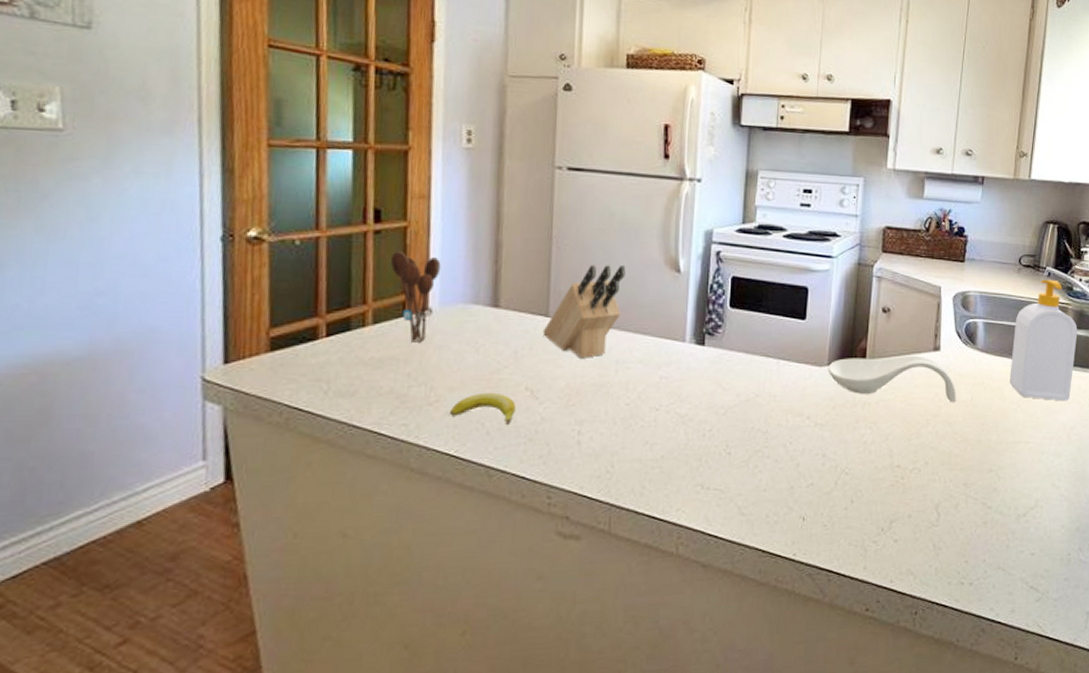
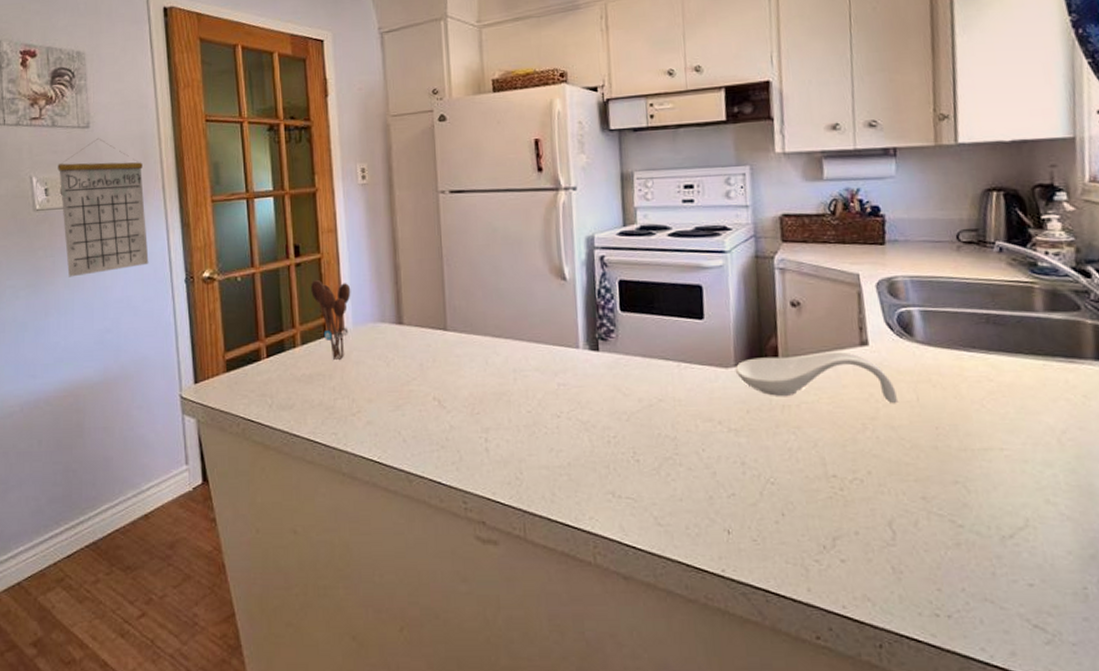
calendar: none [35,45,171,221] -> present [58,138,149,277]
banana: present [450,392,515,424] -> none [371,403,426,432]
knife block: present [542,265,626,358] -> none [443,277,513,368]
soap bottle: present [1009,279,1078,402] -> none [962,255,1055,400]

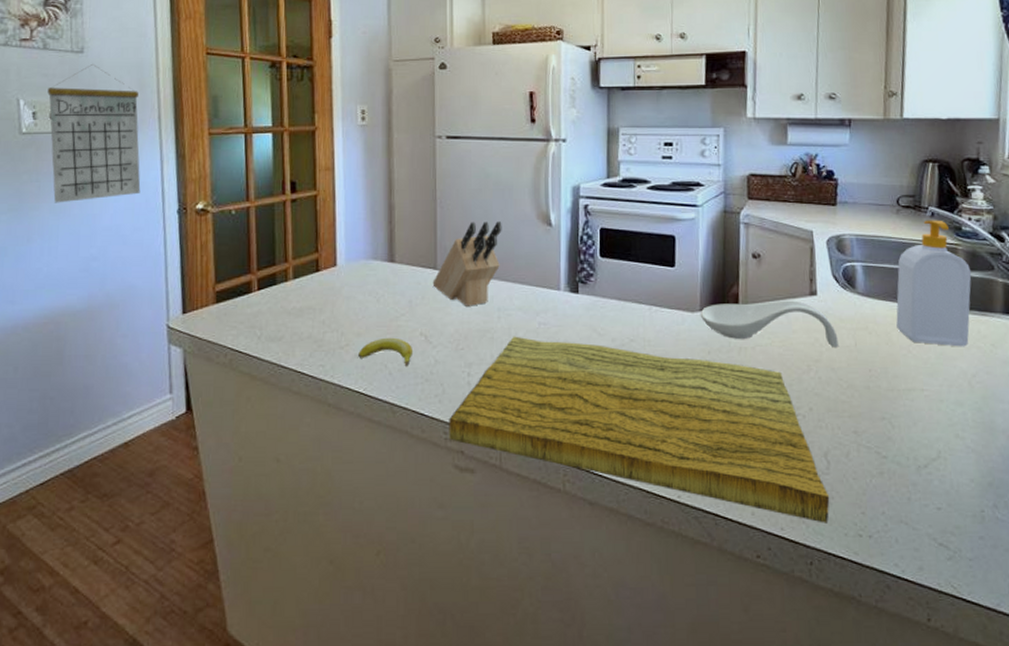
utensil holder: present [311,279,351,360] -> none [306,215,345,294]
banana: none [371,403,426,432] -> present [358,337,412,366]
knife block: none [443,277,513,368] -> present [432,221,502,306]
cutting board: none [468,398,899,601] -> present [449,336,830,523]
soap bottle: none [962,255,1055,400] -> present [896,220,972,347]

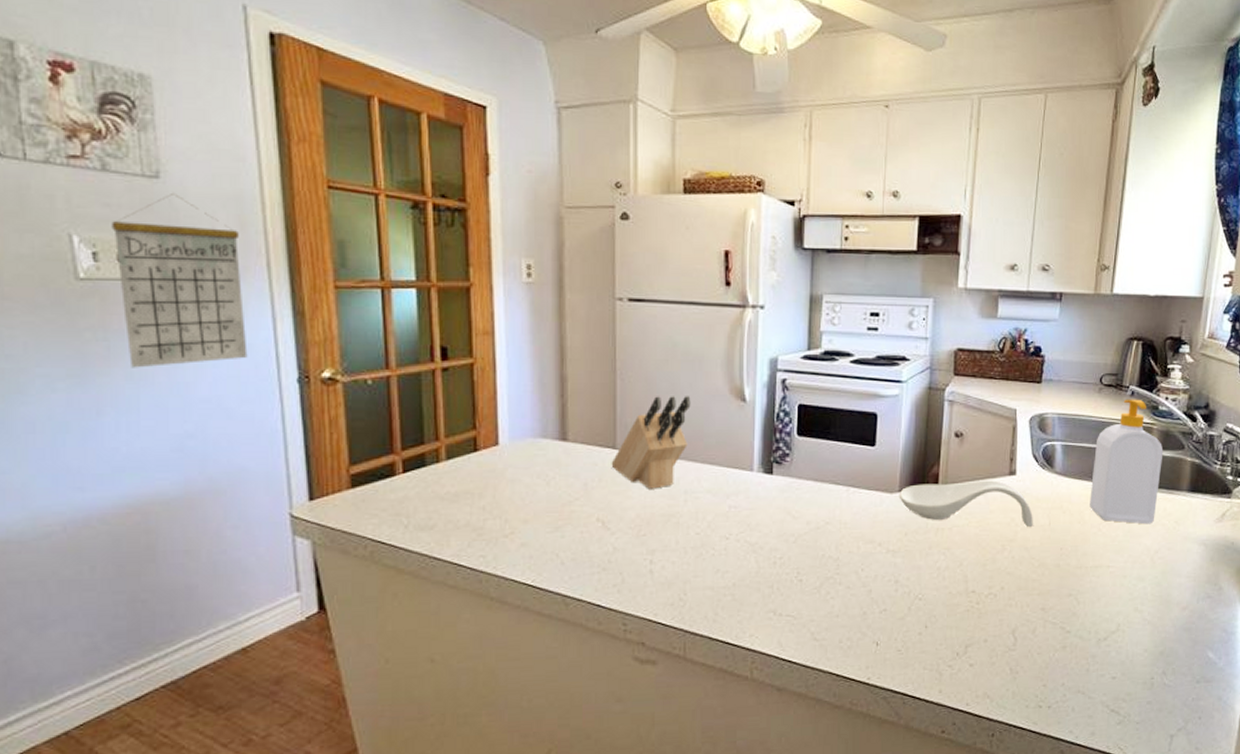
banana: present [358,337,412,366] -> none [525,524,588,555]
cutting board: present [449,336,830,523] -> none [628,520,1014,697]

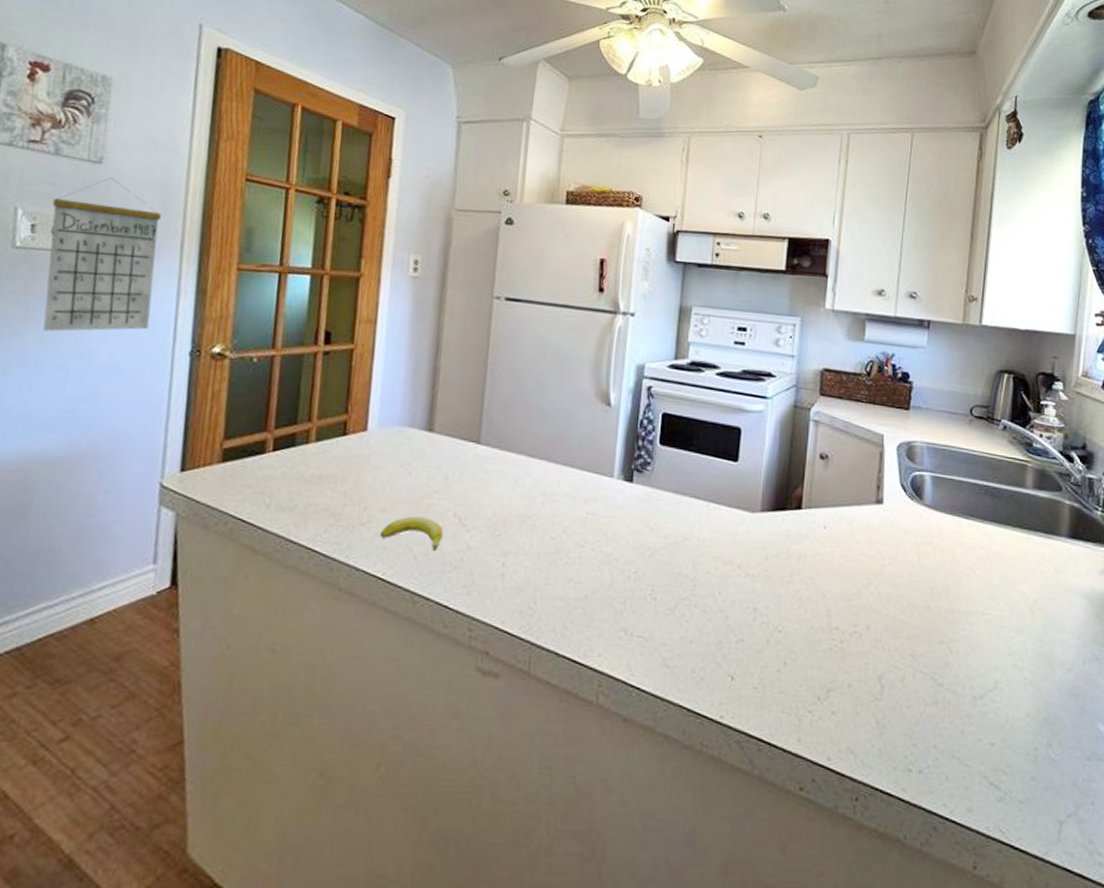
banana: none [525,524,588,555] -> present [380,516,443,550]
knife block: present [611,396,691,489] -> none [473,394,557,488]
spoon rest: present [899,480,1033,528] -> none [760,505,901,563]
soap bottle: present [1090,399,1164,525] -> none [962,433,1040,570]

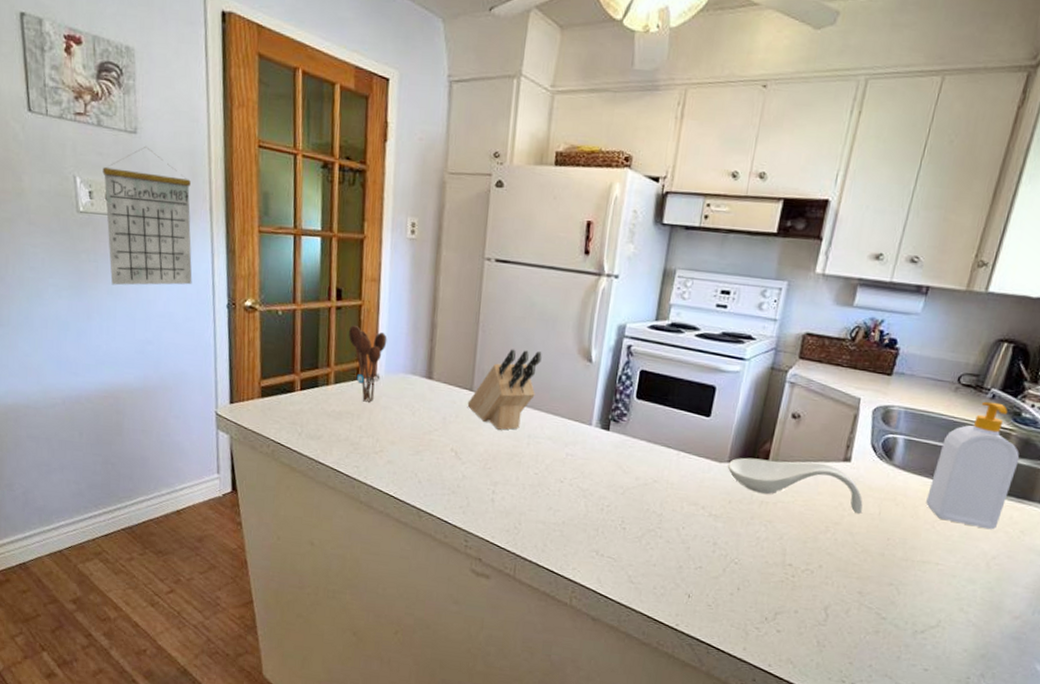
utensil holder: none [336,371,382,462] -> present [349,324,387,403]
banana: present [380,516,443,550] -> none [391,448,442,477]
knife block: none [473,394,557,488] -> present [467,349,542,430]
spoon rest: none [760,505,901,563] -> present [727,457,863,515]
soap bottle: none [962,433,1040,570] -> present [926,401,1020,530]

